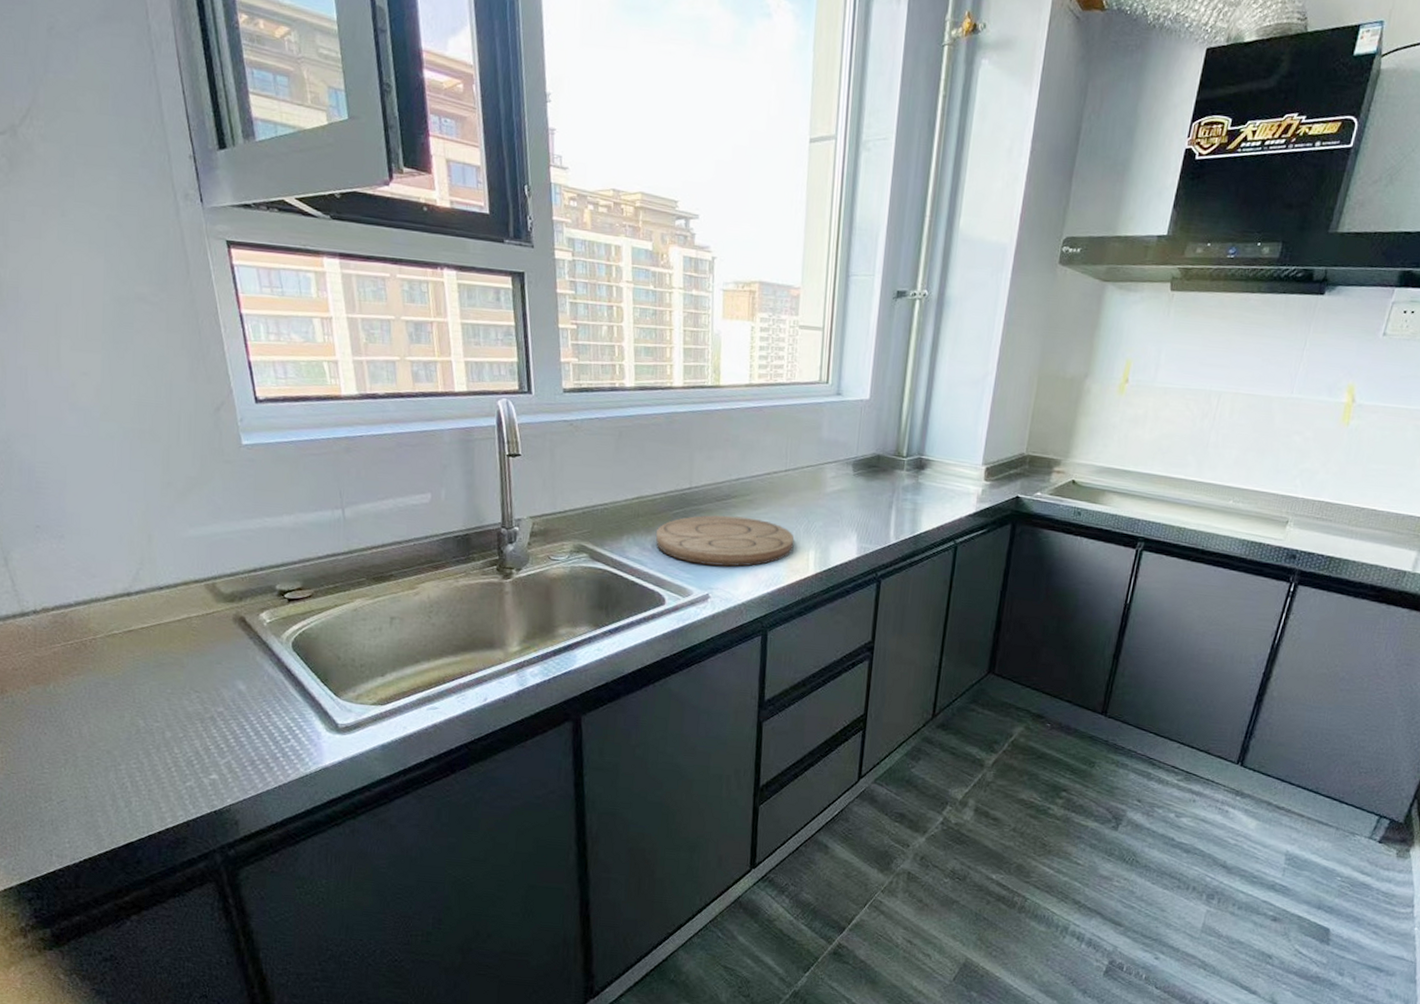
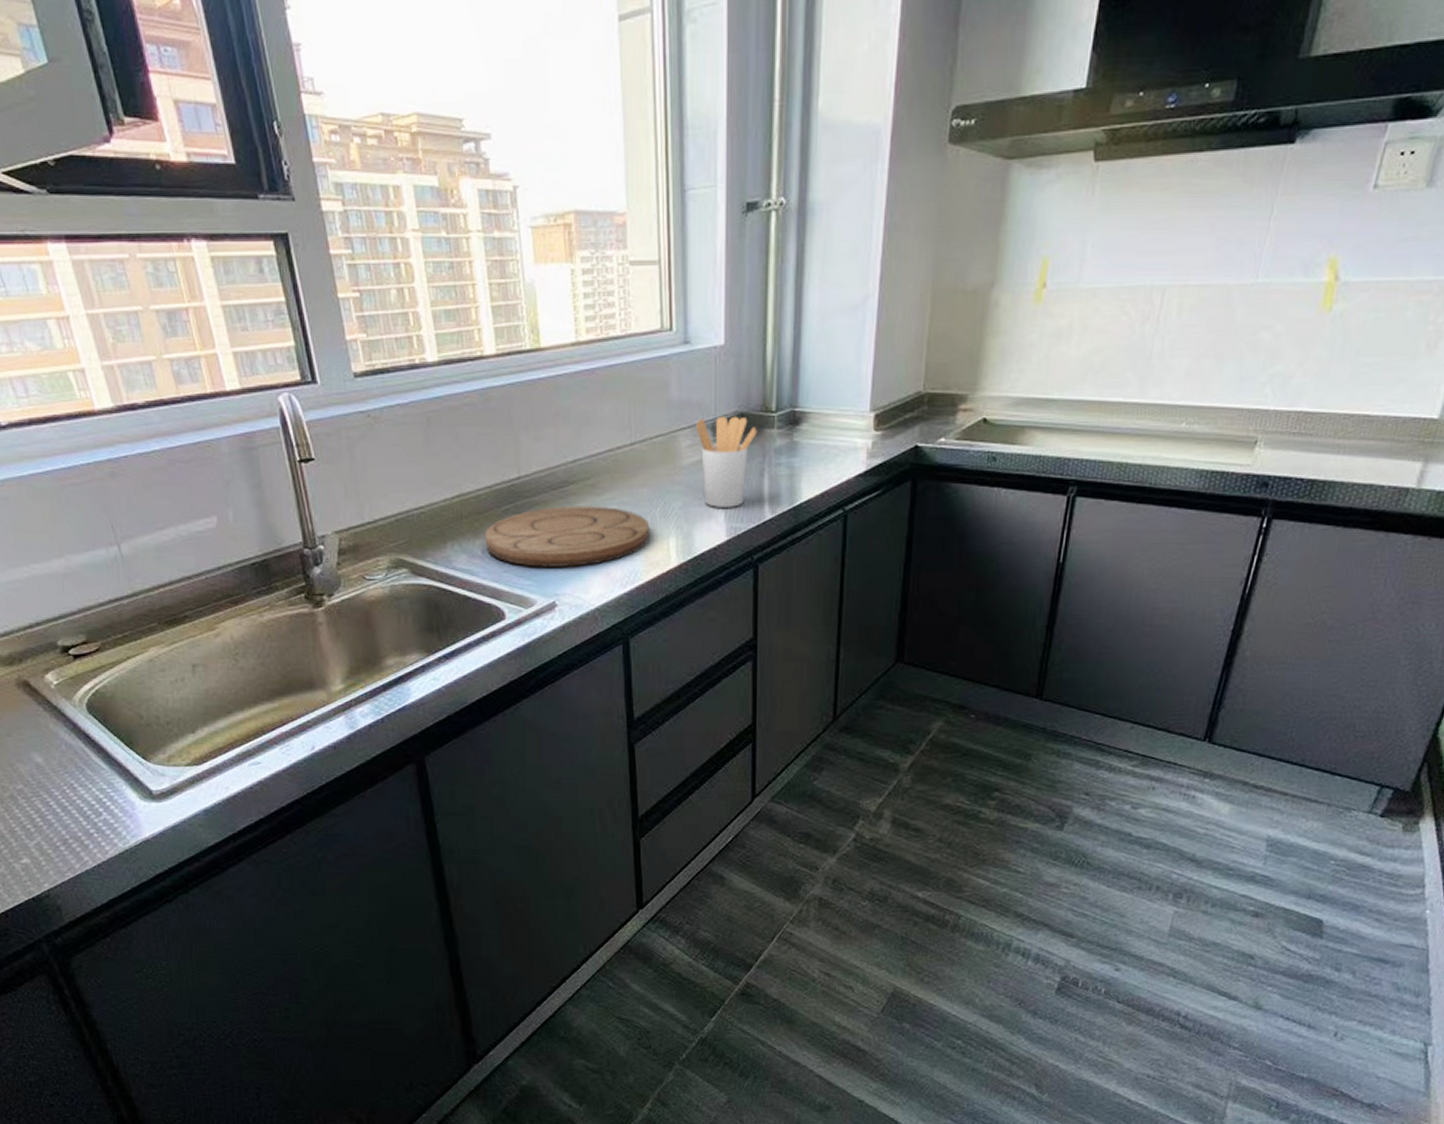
utensil holder: none [840,455,890,531] -> present [696,416,757,508]

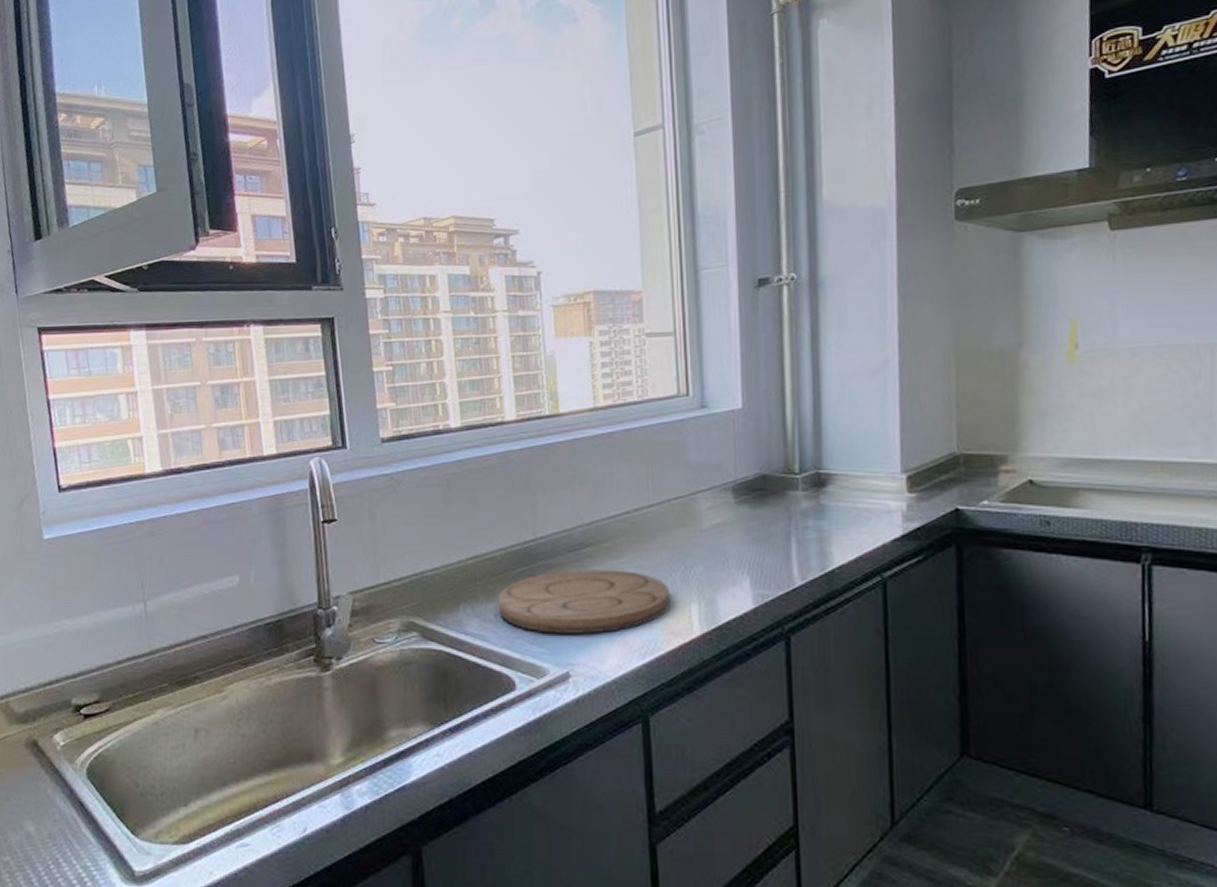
utensil holder: present [696,416,757,508] -> none [716,478,781,573]

